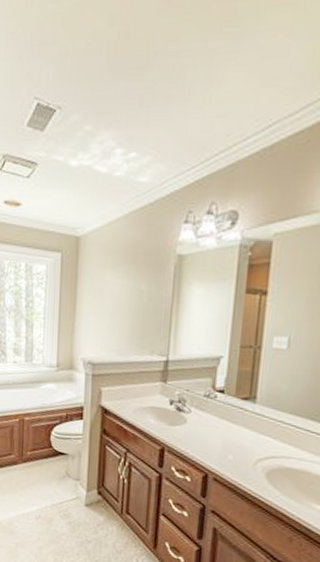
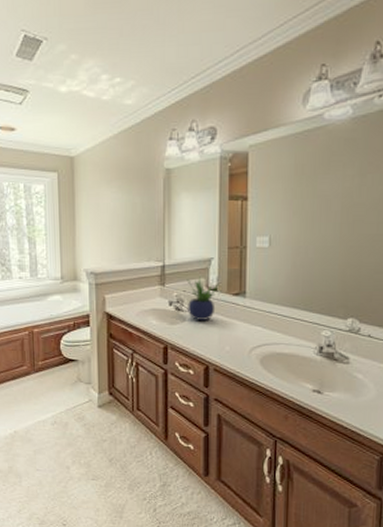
potted plant: none [189,376,226,424] -> present [187,277,219,320]

